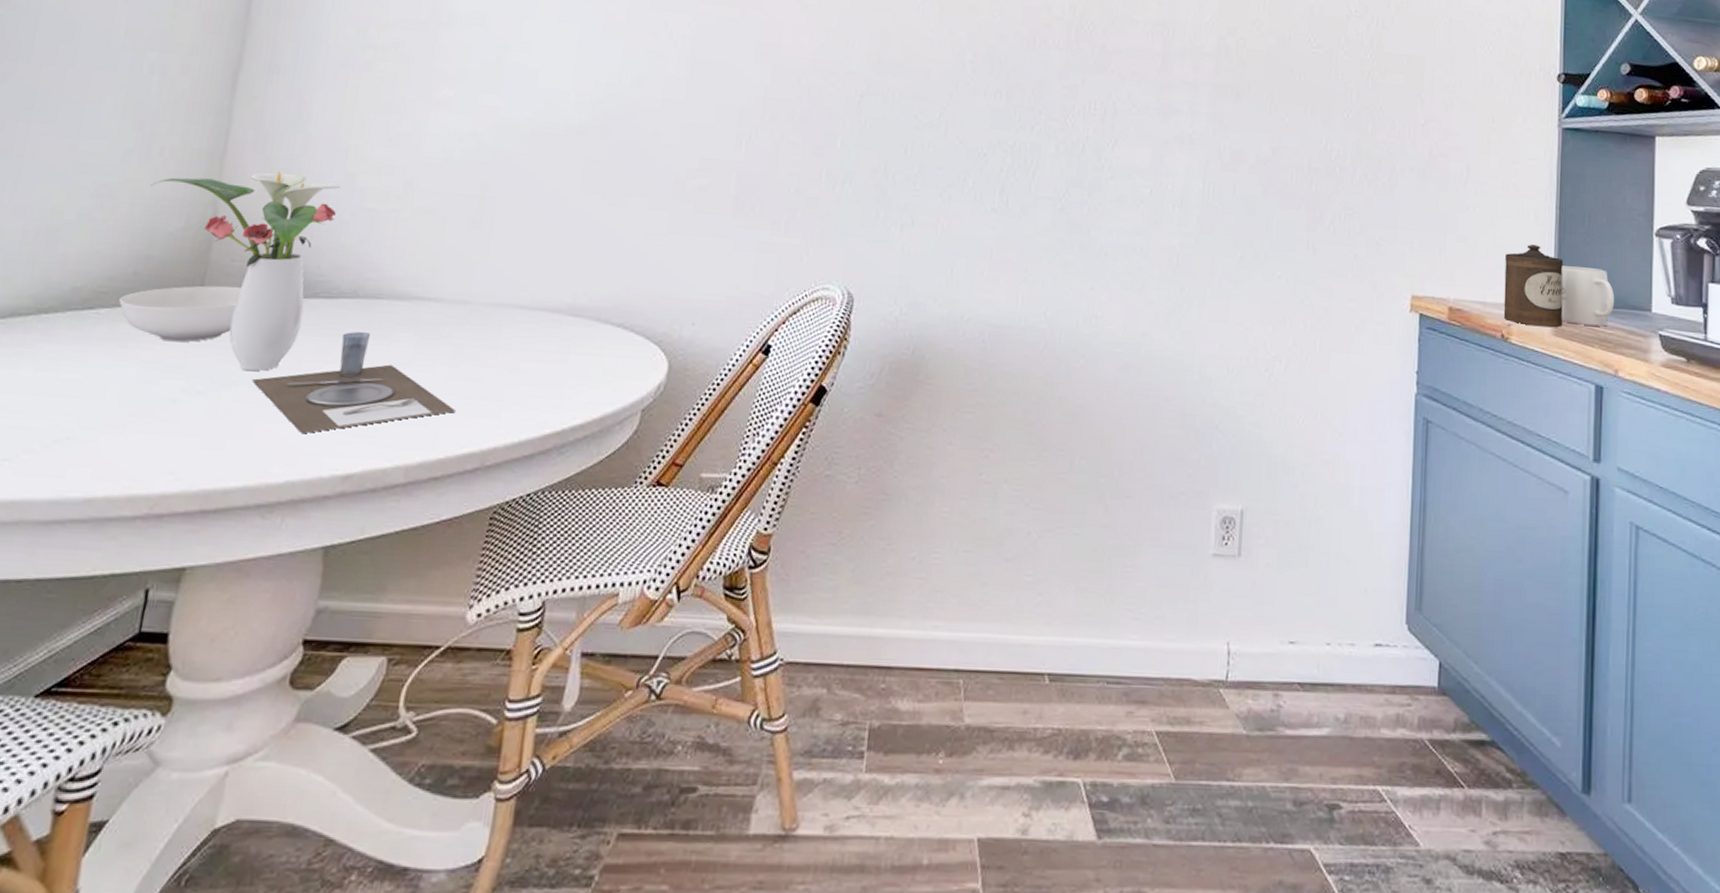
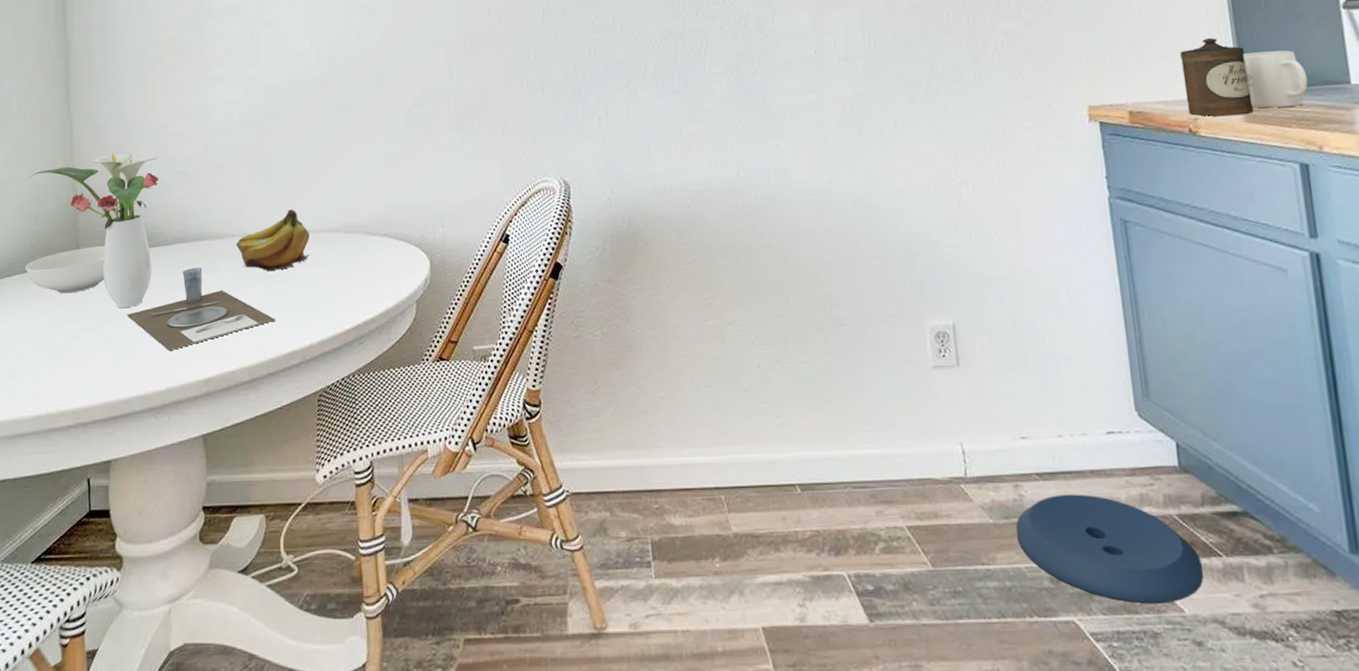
fruit: none [423,277,524,350] -> present [236,209,310,271]
robot vacuum: none [1268,708,1444,835] -> present [1016,494,1203,604]

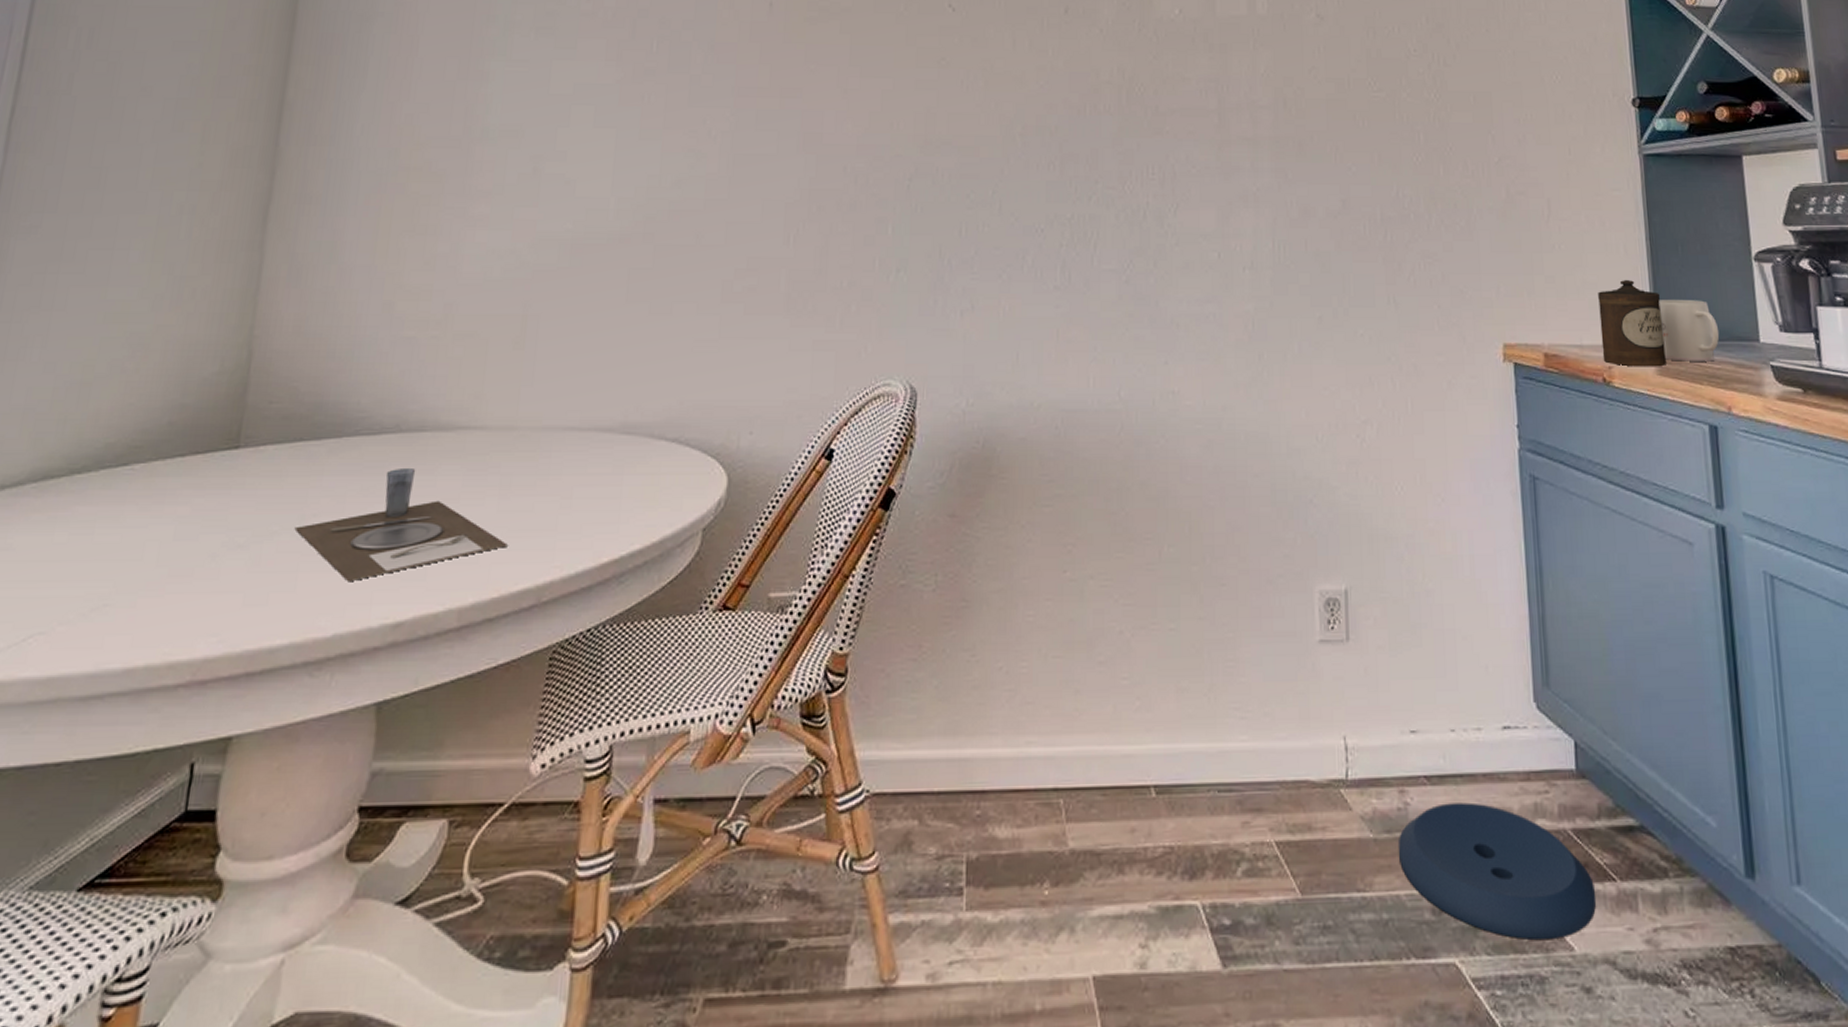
bowl: present [25,245,105,294] -> none [154,429,280,494]
flower arrangement: present [28,152,159,309] -> none [183,305,378,519]
fruit: present [236,209,310,271] -> none [469,398,574,478]

